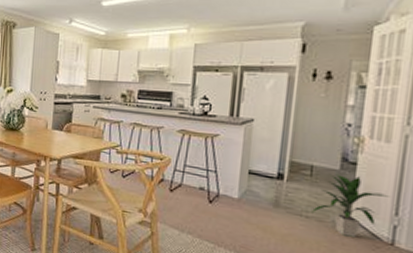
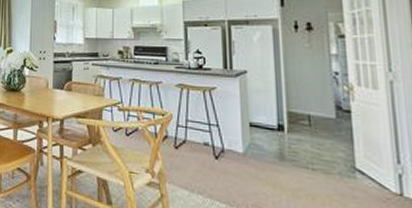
indoor plant: present [312,173,389,238] -> none [317,123,388,189]

